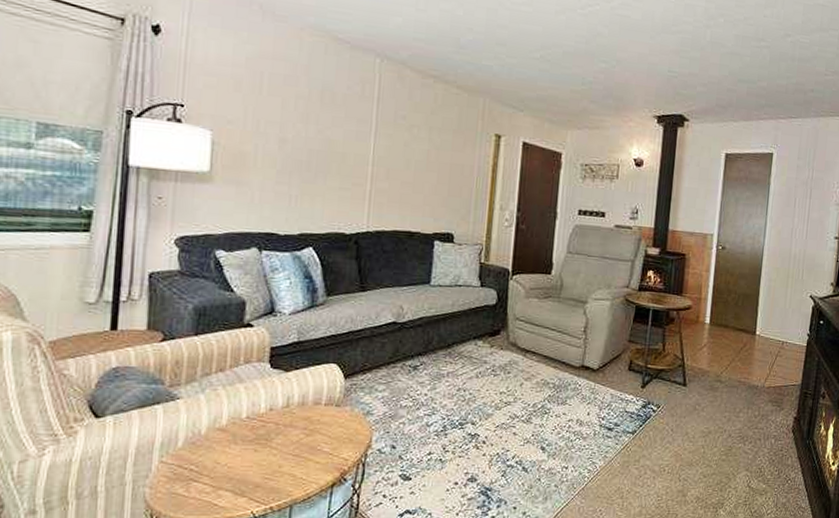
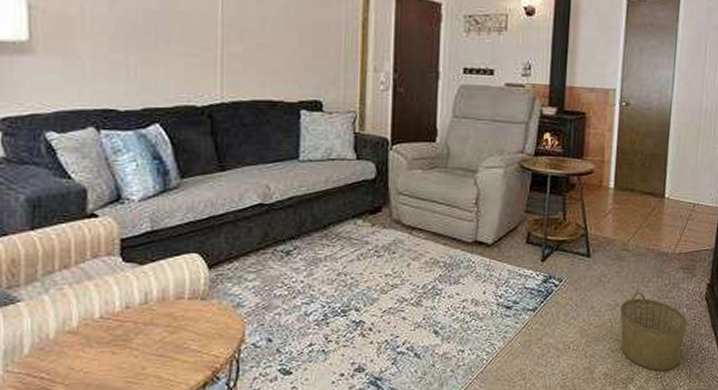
basket: none [712,421,775,499] -> present [620,292,688,372]

